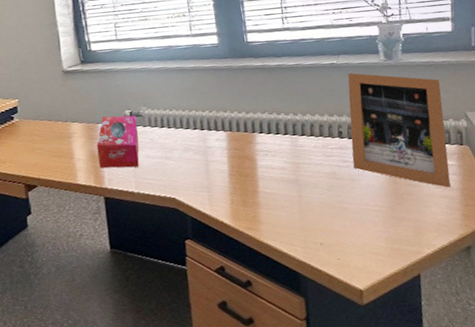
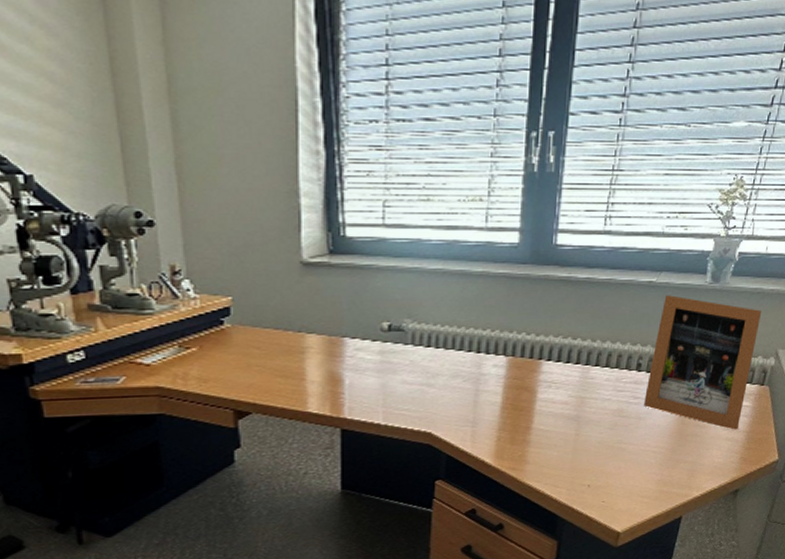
tissue box: present [97,115,140,169] -> none [339,328,397,395]

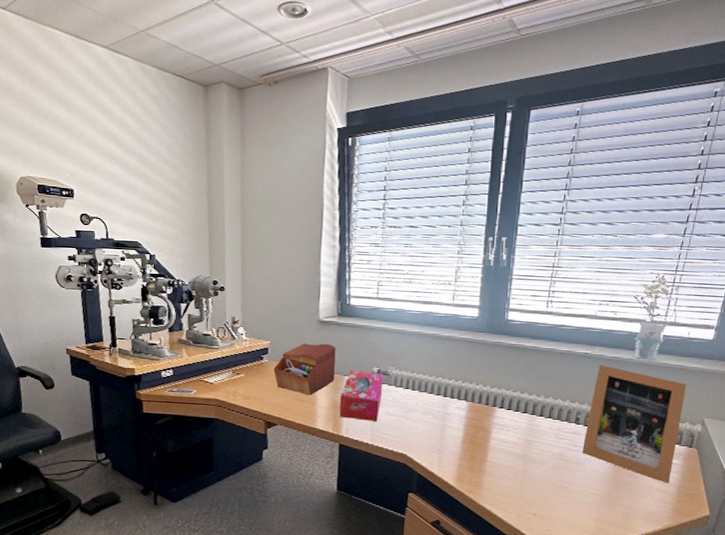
sewing box: none [240,294,329,369] -> present [273,343,336,396]
tissue box: none [339,328,397,395] -> present [339,370,384,421]

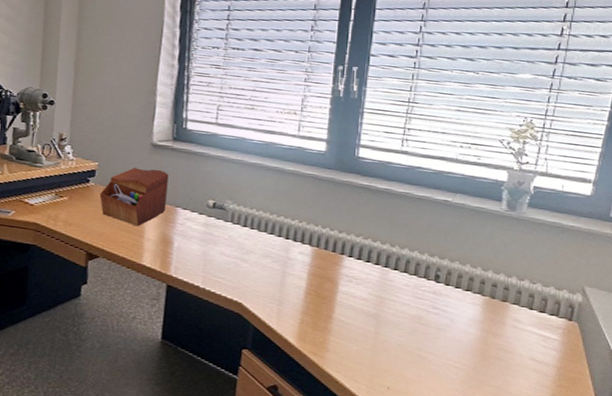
tissue box: present [339,370,384,421] -> none [168,201,220,262]
picture frame: present [582,365,686,484] -> none [443,215,562,363]

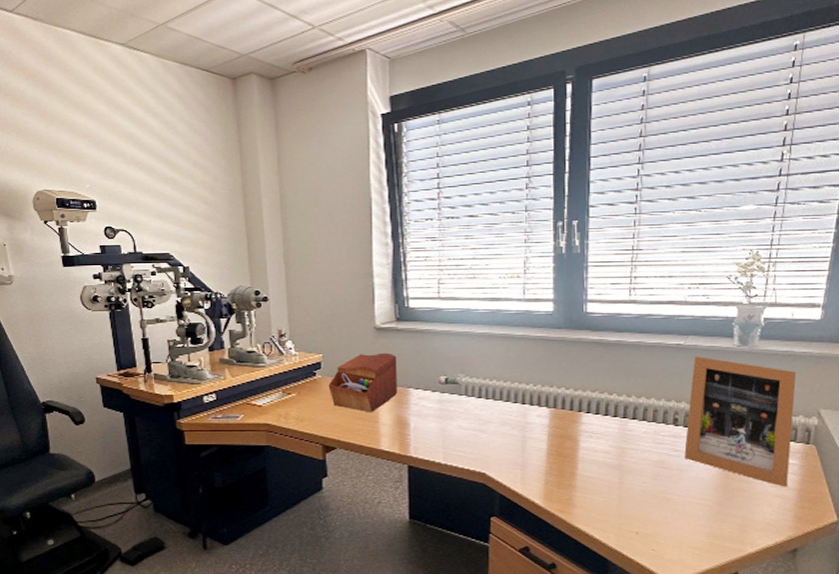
picture frame: none [443,215,562,363] -> present [684,356,796,487]

